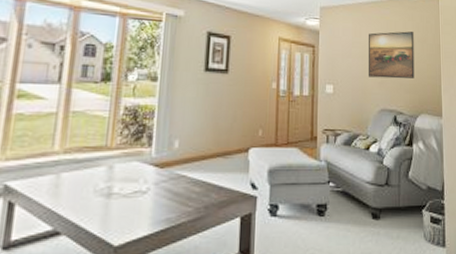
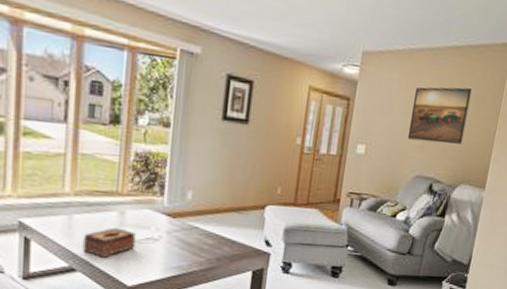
tissue box: none [68,183,124,217] -> present [82,227,136,258]

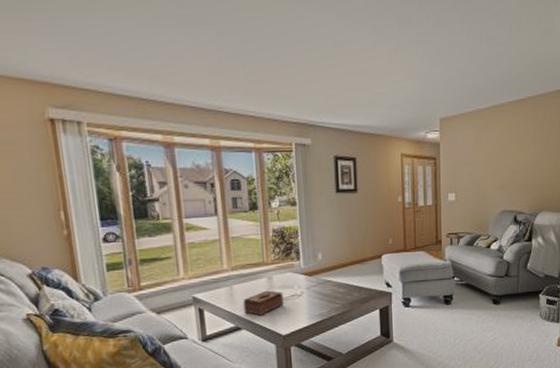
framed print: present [407,87,472,144] -> none [488,132,536,182]

